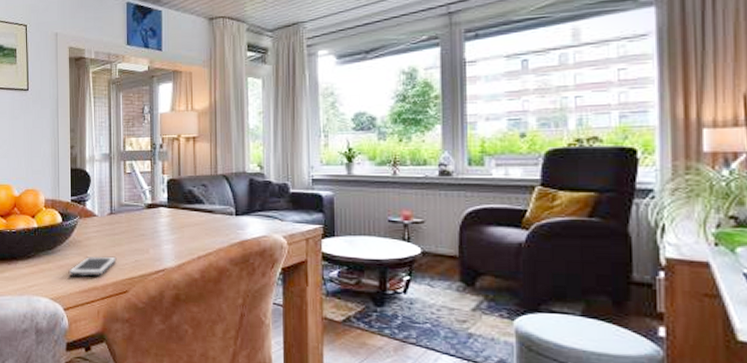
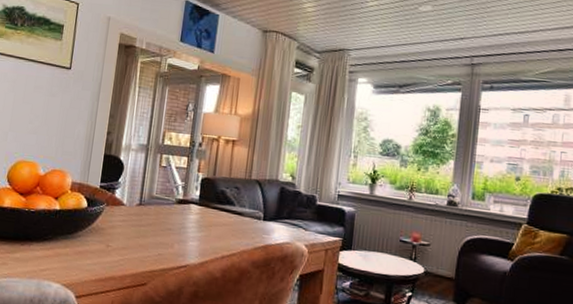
cell phone: present [68,256,117,277] -> none [86,245,140,266]

